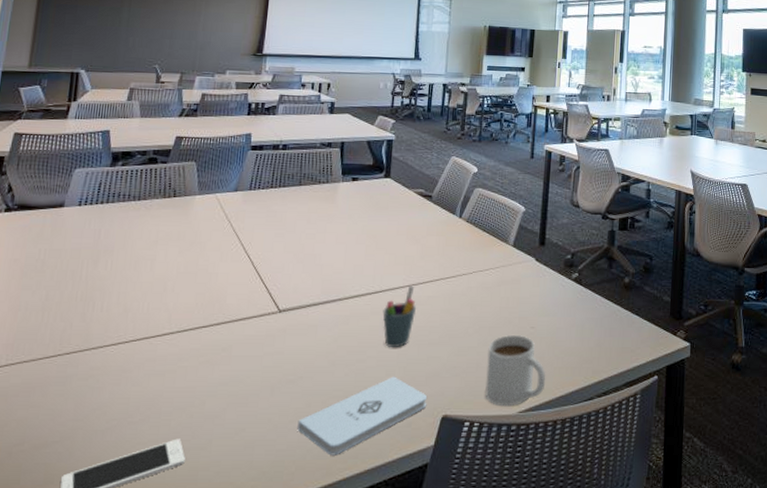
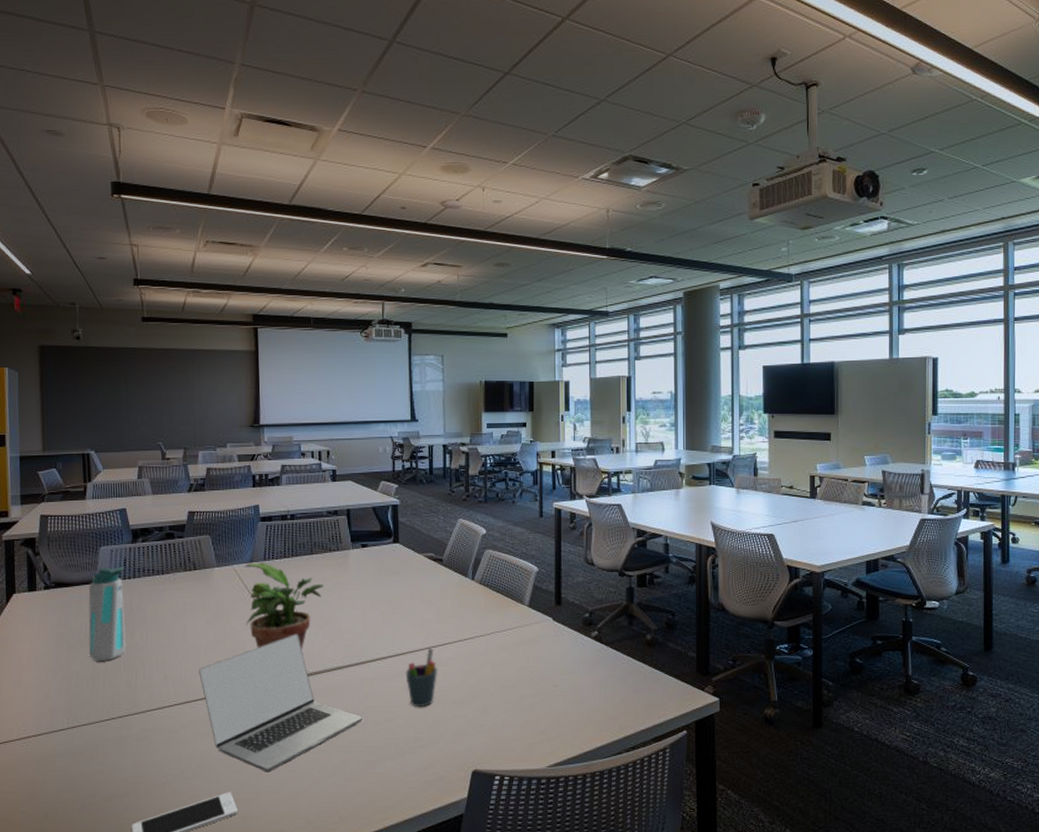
water bottle: none [44,190,99,292] -> present [88,566,126,662]
laptop: none [163,267,333,417] -> present [199,633,363,772]
potted plant: none [222,192,308,285] -> present [244,562,323,650]
notepad: present [297,376,428,456] -> none [336,734,457,807]
mug: present [485,334,546,406] -> none [512,692,572,760]

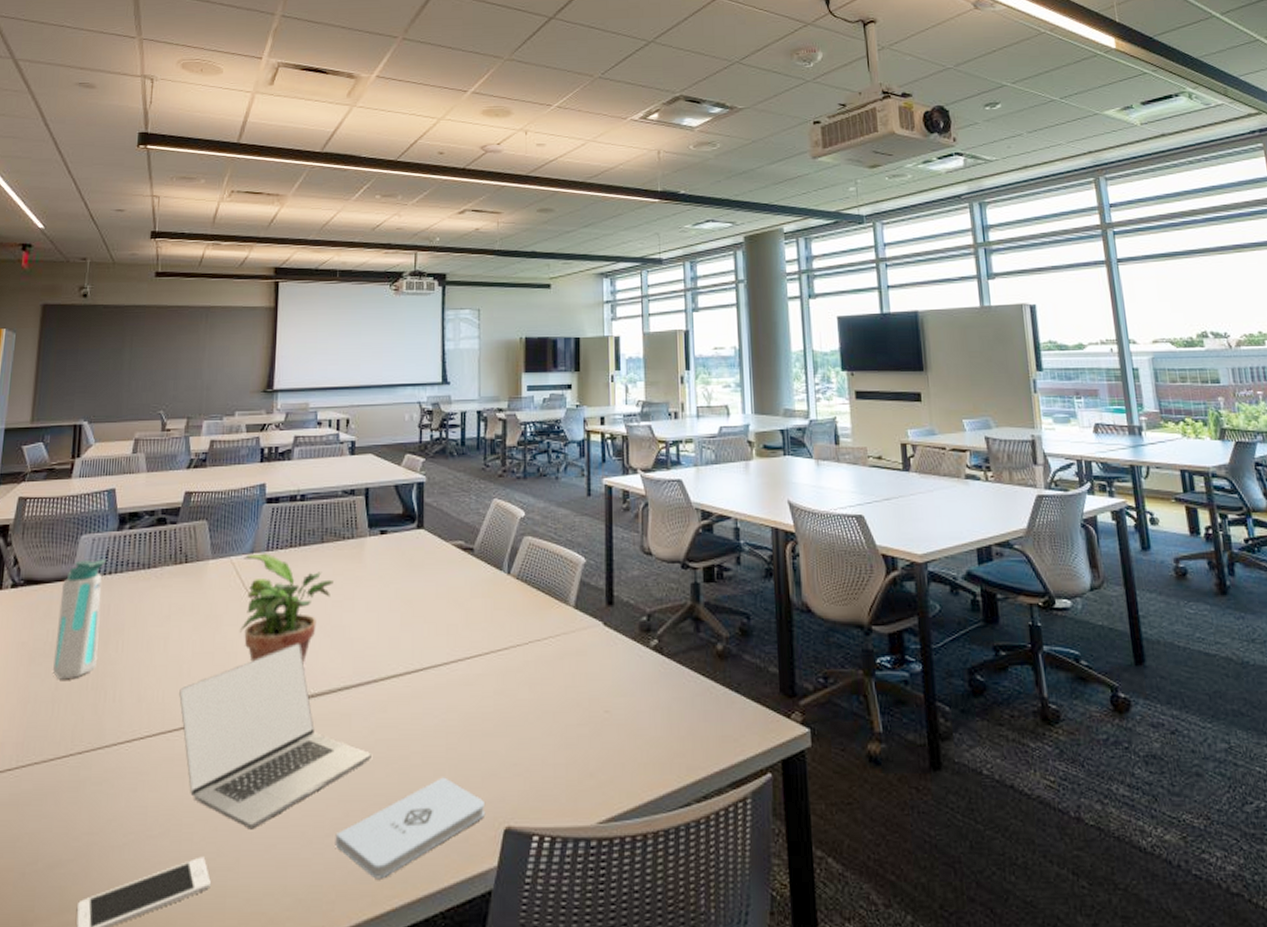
notepad: none [336,734,457,807] -> present [335,777,486,879]
pen holder: present [405,648,438,708] -> none [425,661,465,741]

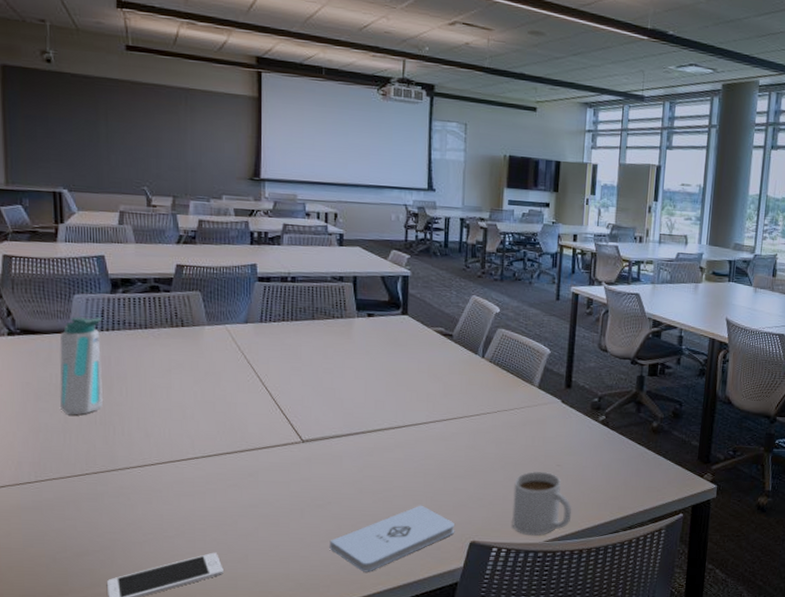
laptop: present [179,643,371,830] -> none [185,399,360,535]
potted plant: present [240,553,334,665] -> none [238,324,324,416]
mug: none [554,720,629,814] -> present [512,471,572,535]

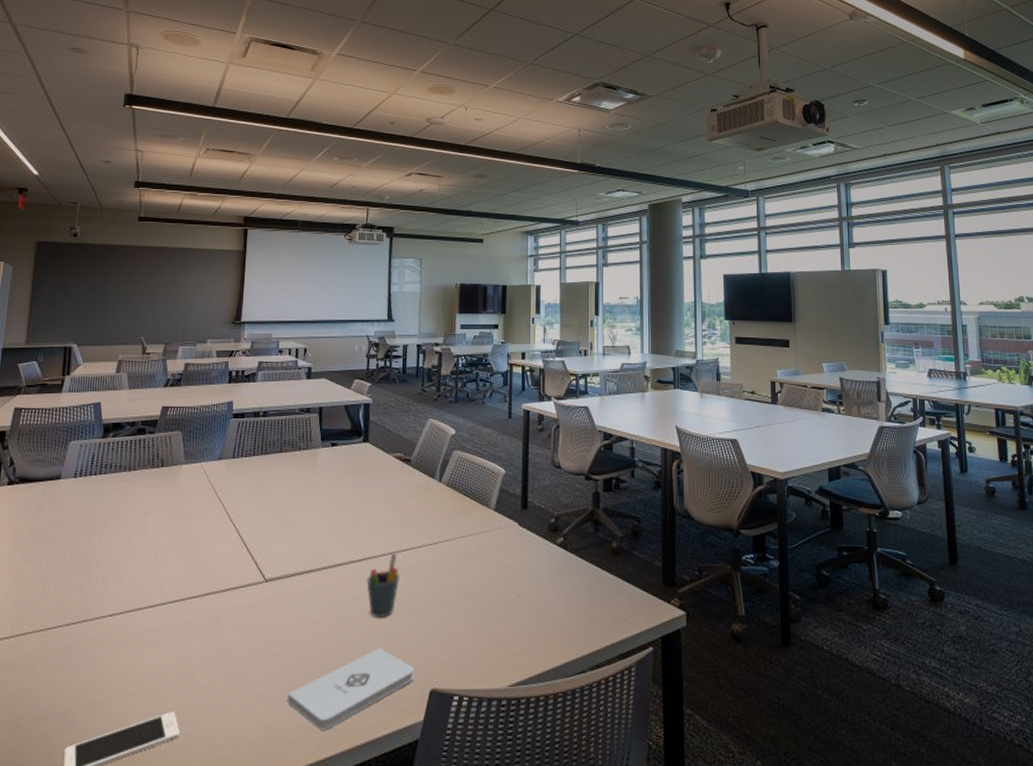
water bottle: present [59,317,103,415] -> none [44,462,92,563]
pen holder: none [407,422,441,480] -> present [366,553,400,618]
mug: present [512,471,572,535] -> none [473,603,535,679]

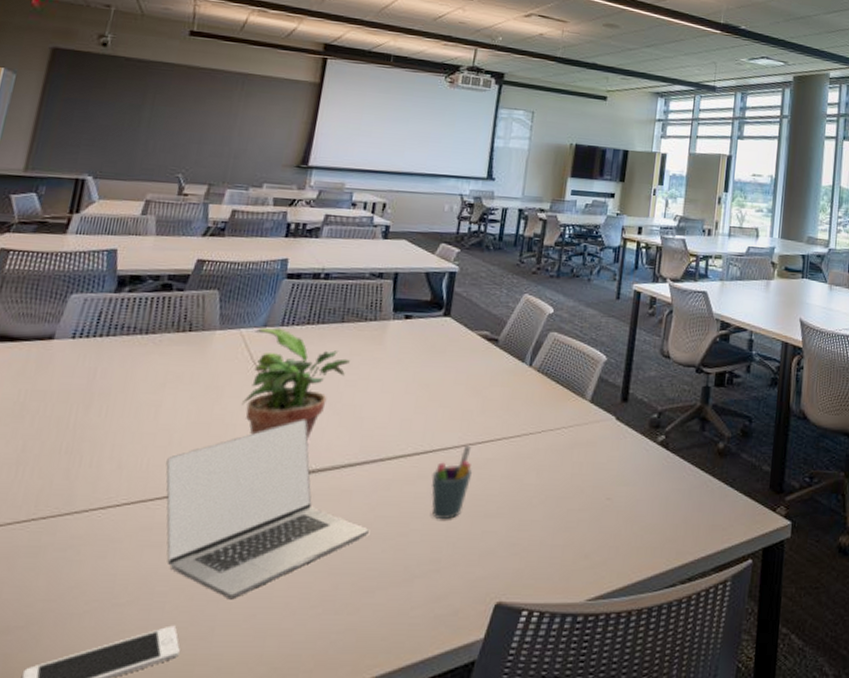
laptop: none [155,536,319,689] -> present [166,419,369,600]
potted plant: none [208,460,290,554] -> present [242,328,350,440]
notepad: present [287,648,415,730] -> none [319,554,480,649]

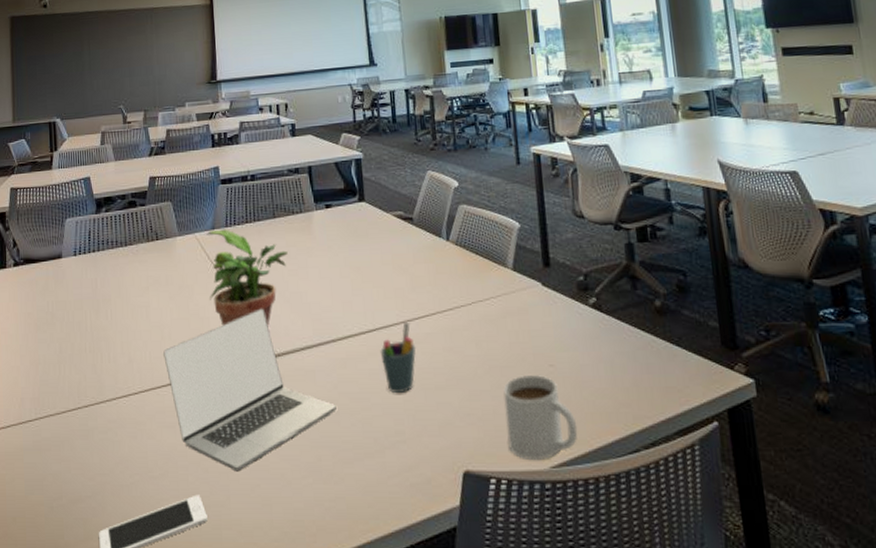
mug: none [548,506,622,592] -> present [503,374,578,459]

